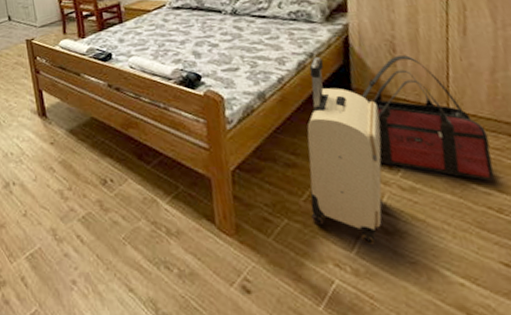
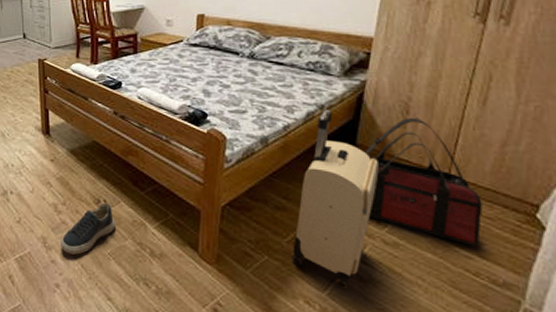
shoe: none [71,182,126,244] -> present [61,202,115,255]

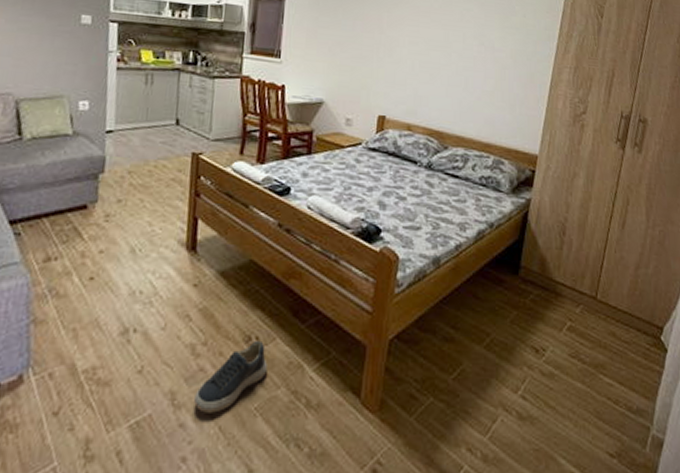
suitcase: present [291,109,379,290] -> none [456,227,539,431]
duffel bag: present [364,118,483,246] -> none [527,239,622,372]

